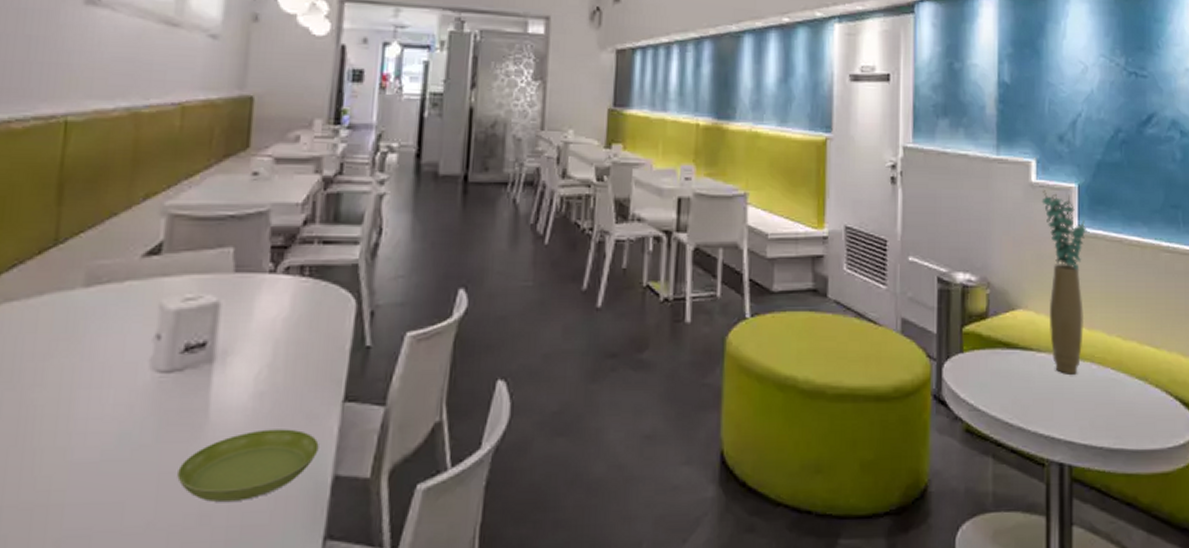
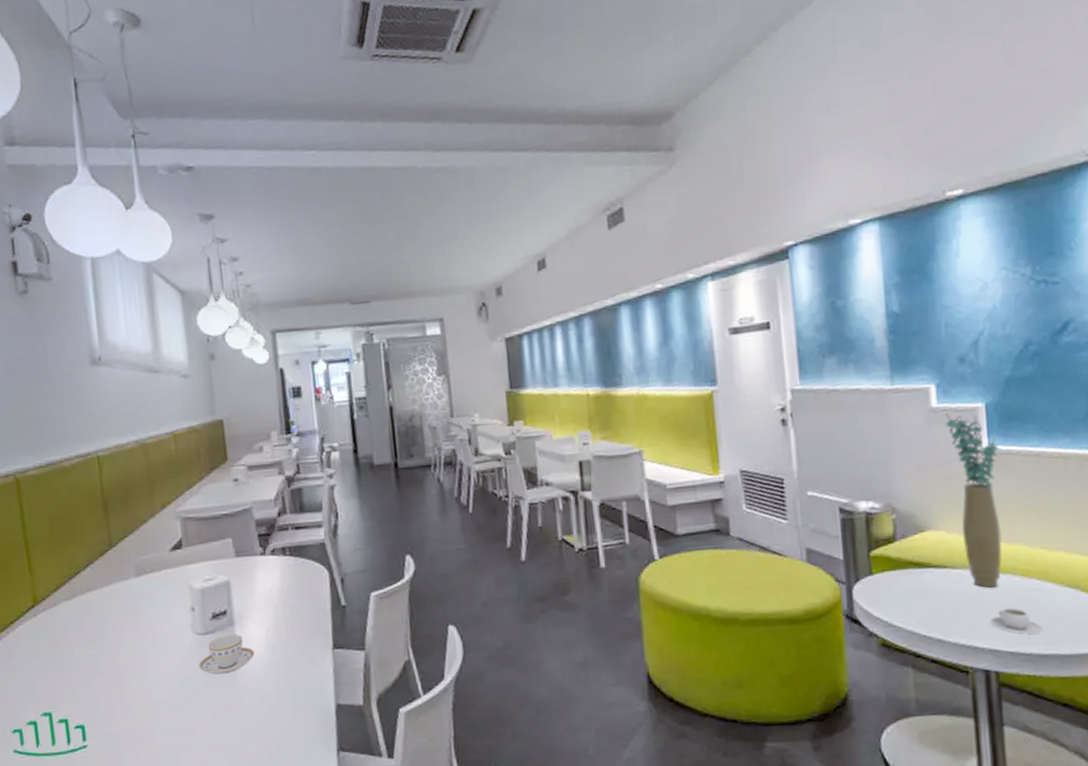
teacup: none [150,374,235,428] -> present [199,634,255,675]
saucer: present [177,429,319,503] -> none [225,671,322,726]
teacup: none [1068,397,1114,426] -> present [990,608,1043,634]

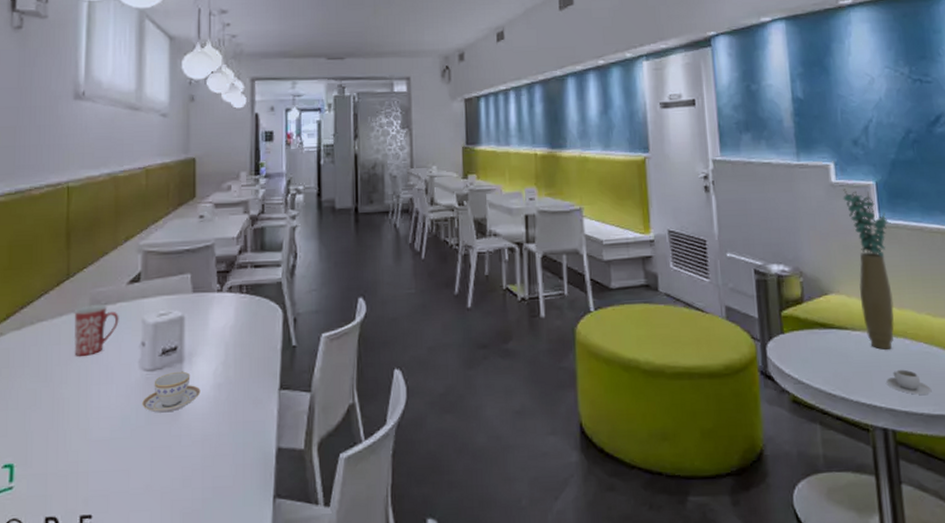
mug: none [121,572,166,624] -> present [74,304,119,357]

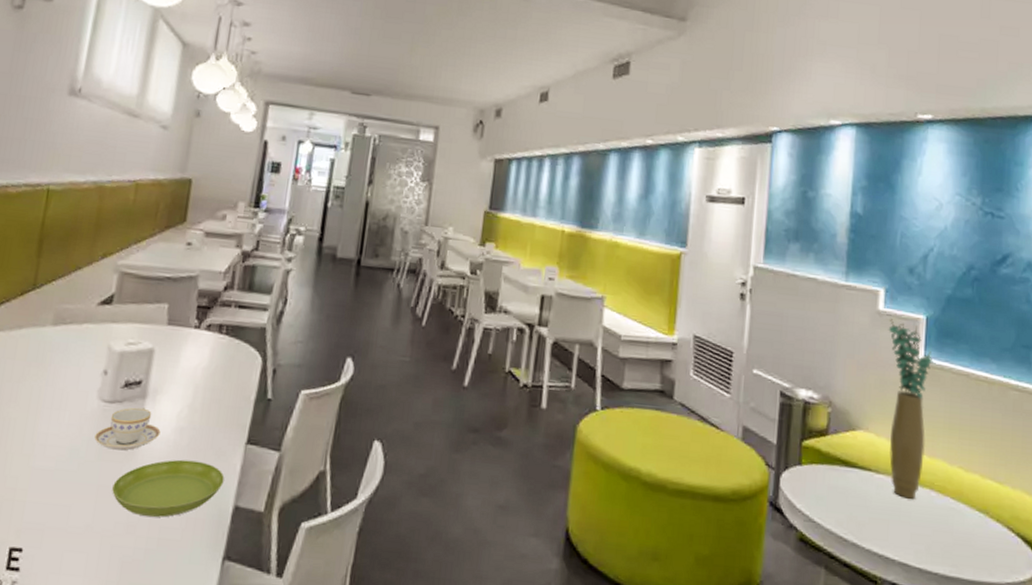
mug: present [74,304,119,357] -> none [29,321,84,377]
saucer: none [165,412,264,470] -> present [112,459,224,518]
teacup: present [886,369,932,395] -> none [904,522,951,554]

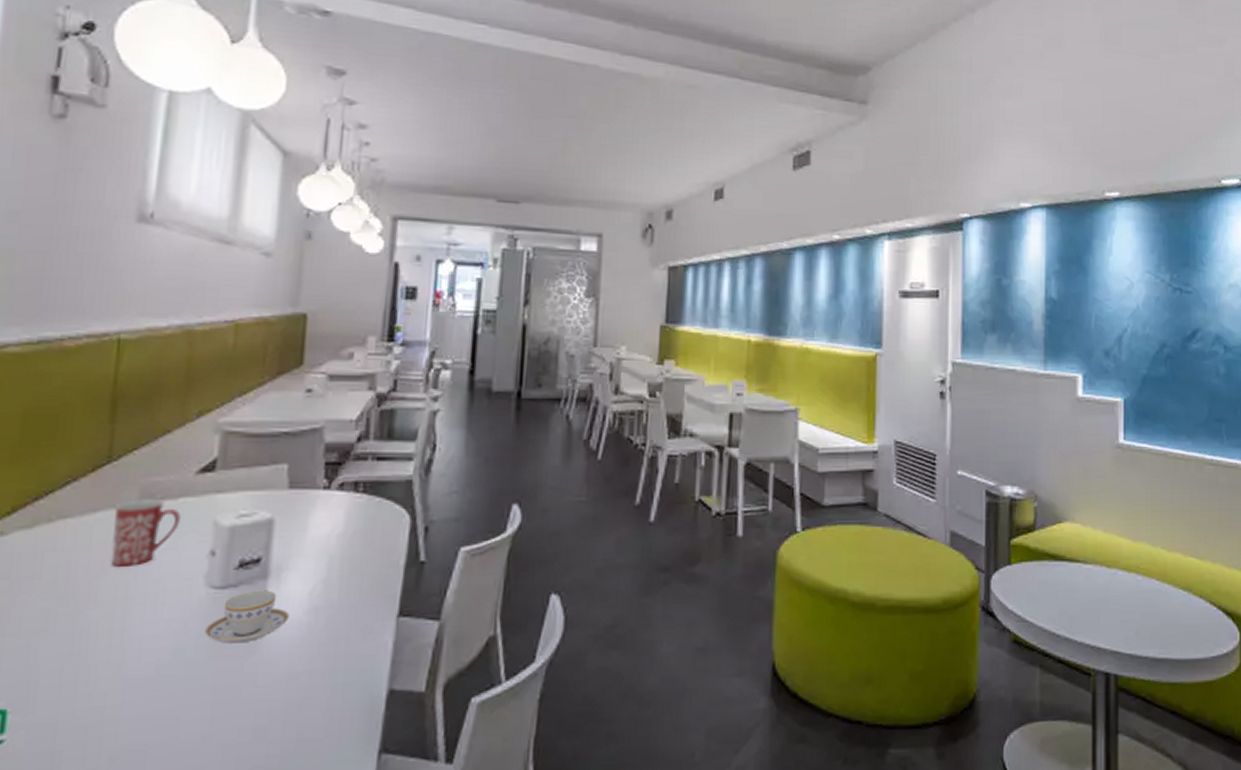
mug: none [29,321,84,377] -> present [111,499,181,568]
saucer: present [112,459,224,518] -> none [232,644,374,717]
vase: present [888,319,933,500] -> none [1088,404,1133,587]

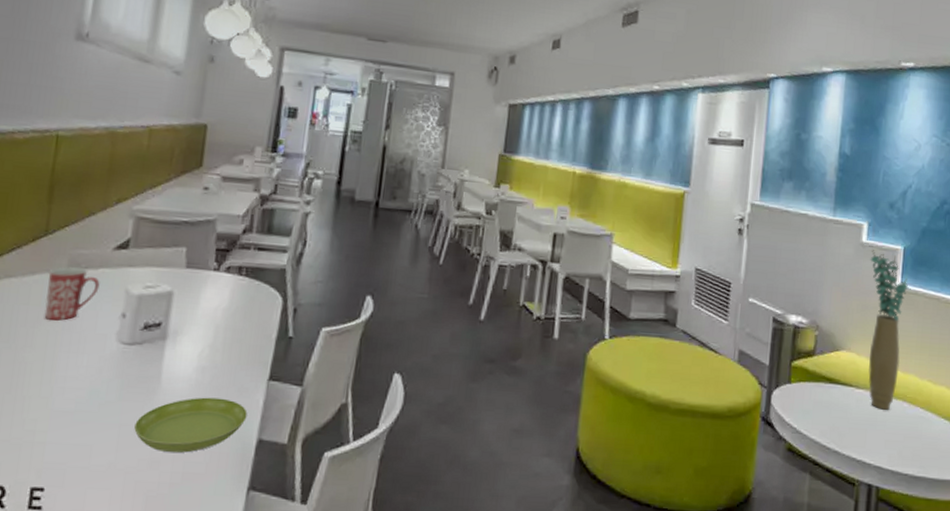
teacup: present [205,590,290,644] -> none [114,348,182,391]
saucer: none [232,644,374,717] -> present [134,397,247,453]
vase: none [1088,404,1133,587] -> present [868,250,909,411]

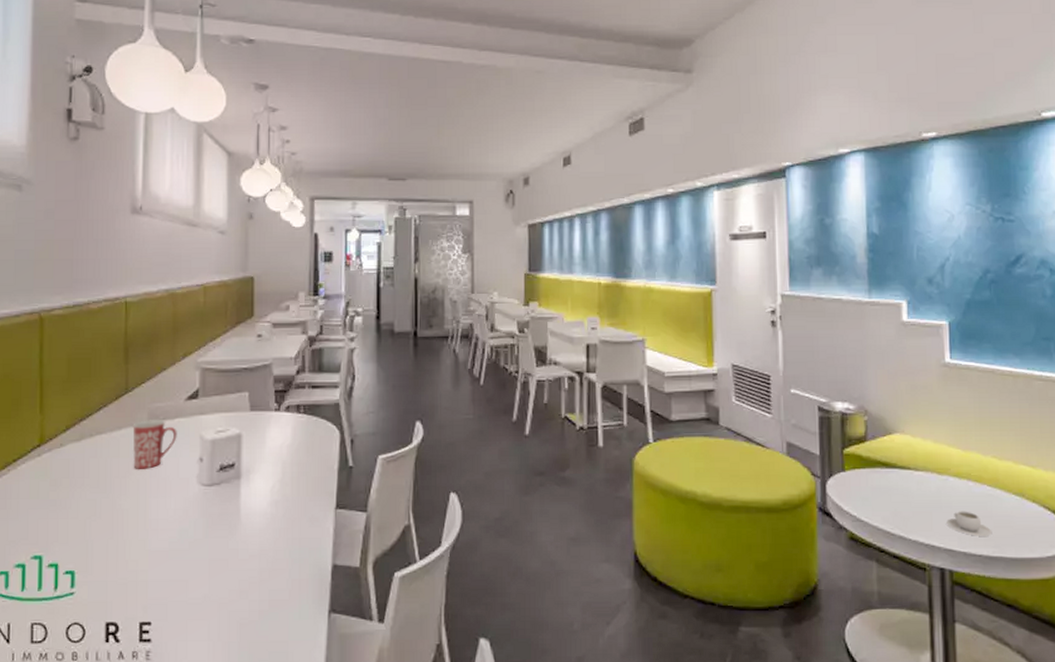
saucer: present [134,397,247,453] -> none [222,529,320,583]
vase: present [868,250,909,411] -> none [913,328,959,492]
teacup: none [879,430,920,457] -> present [946,511,992,536]

